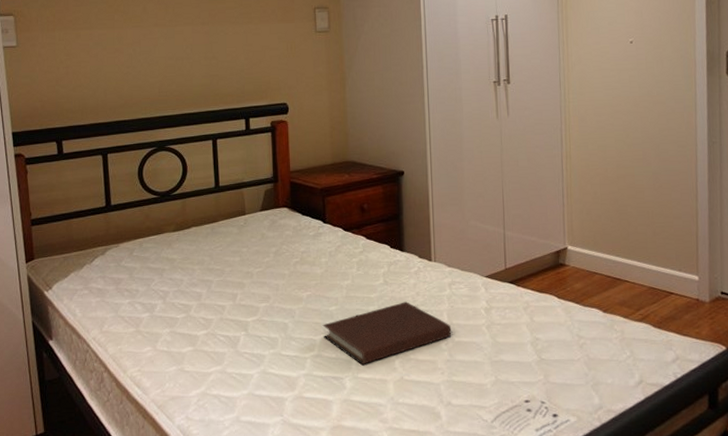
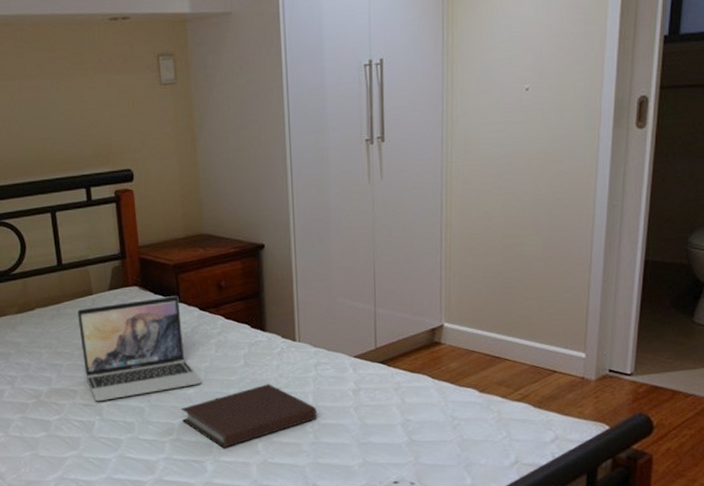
laptop: none [230,217,344,317] -> present [77,296,202,402]

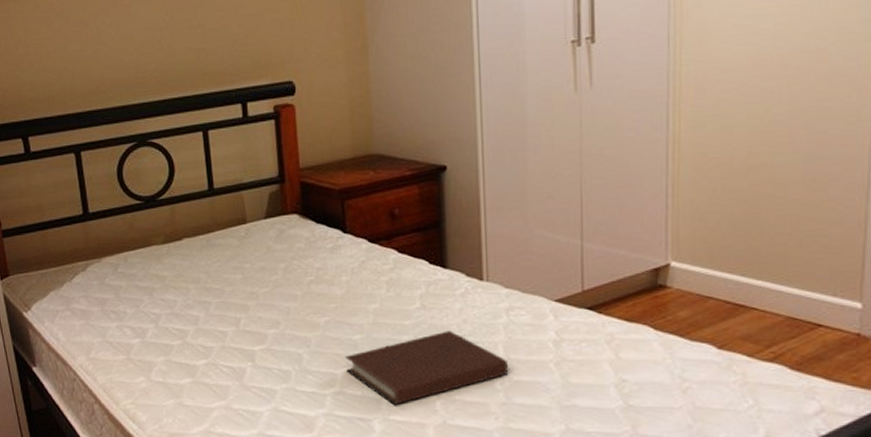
laptop: present [77,296,202,402] -> none [229,226,370,346]

